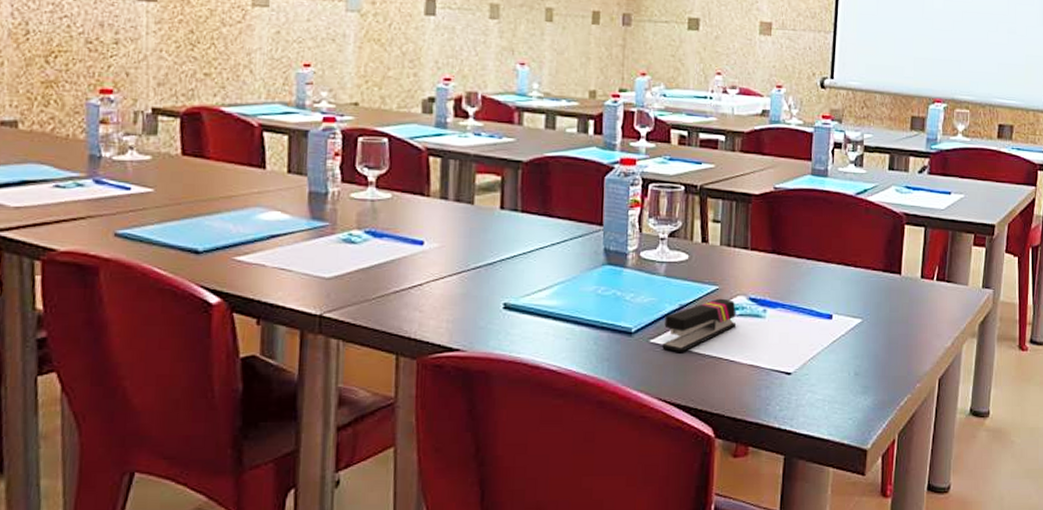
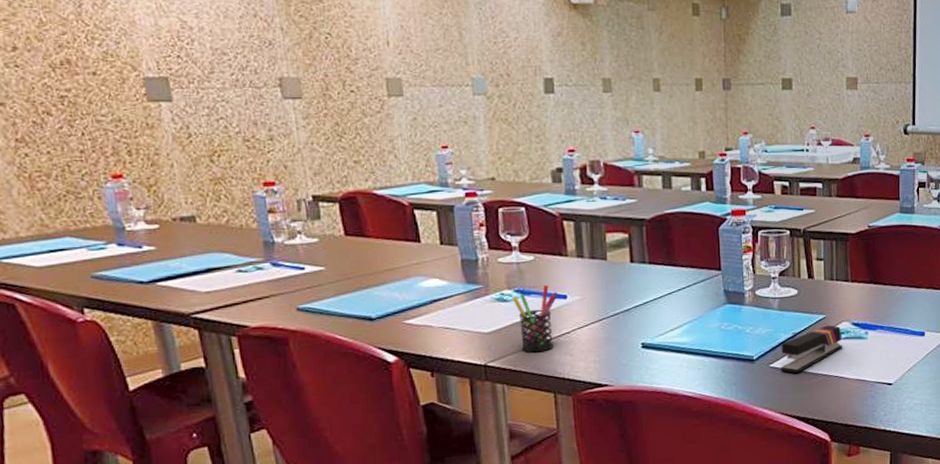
pen holder: none [361,227,414,305] -> present [512,284,558,353]

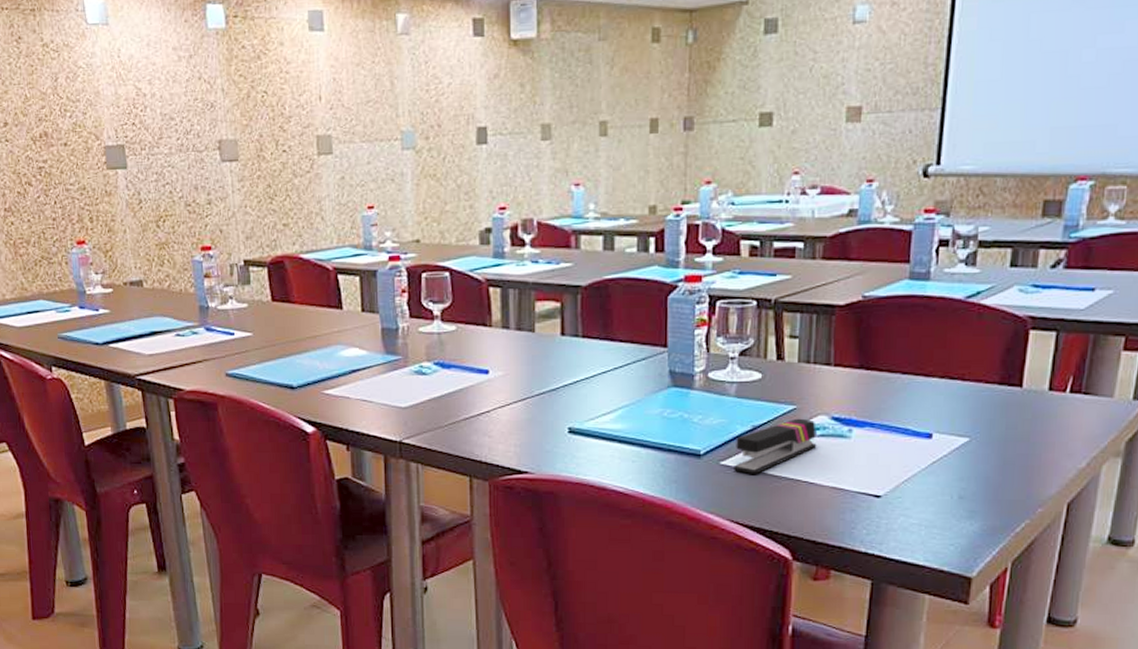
pen holder: present [512,284,558,353] -> none [431,357,479,431]

